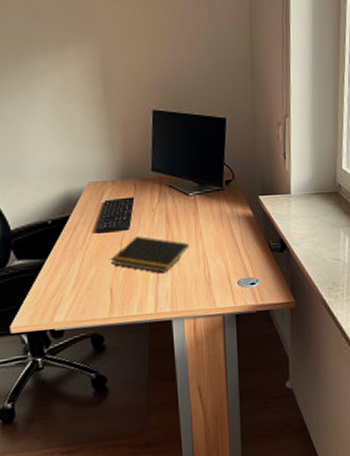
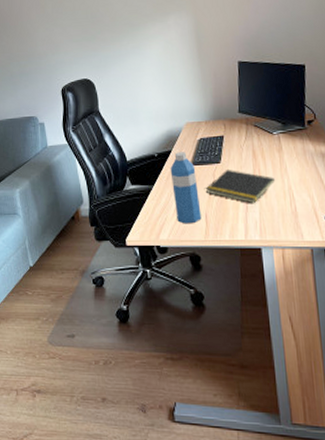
water bottle: none [67,217,106,302] -> present [170,152,202,224]

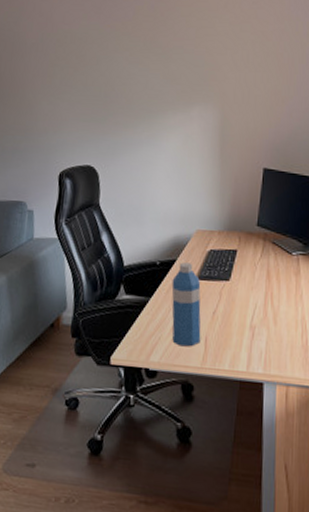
notepad: present [205,170,276,204] -> none [208,289,289,332]

